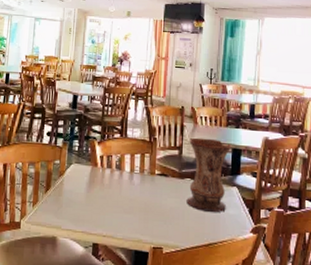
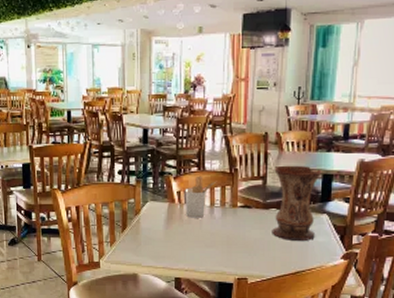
utensil holder: none [107,142,138,183] -> present [185,175,217,218]

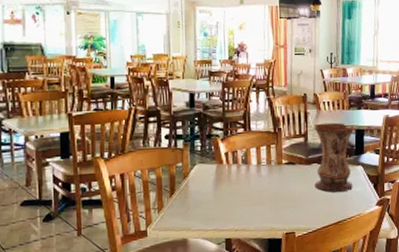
utensil holder: present [185,175,217,218] -> none [232,136,263,178]

